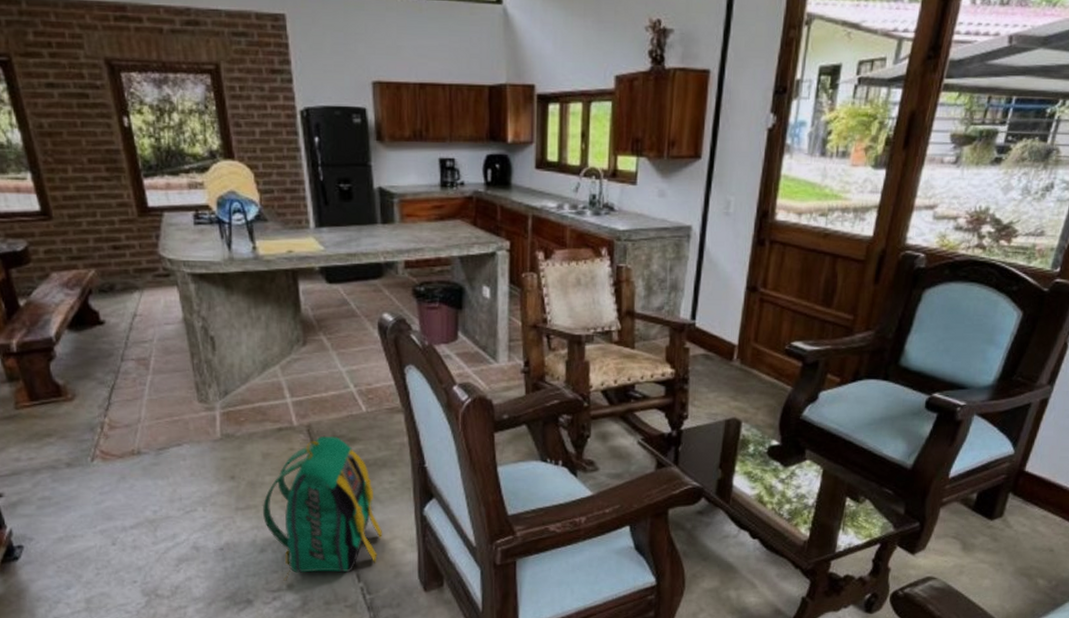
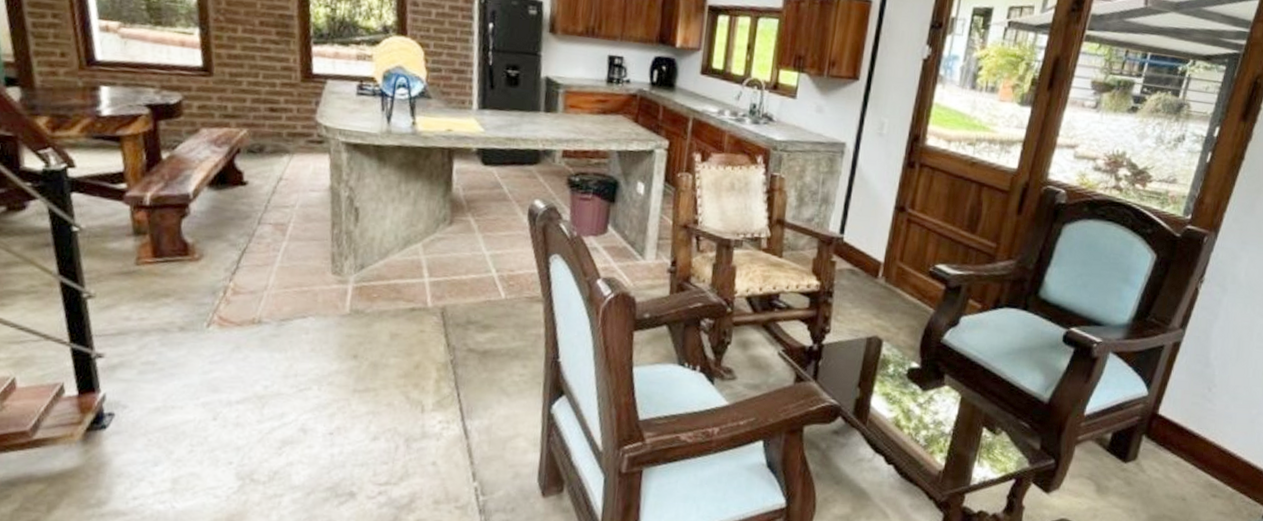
backpack: present [262,435,382,581] -> none [381,319,506,474]

